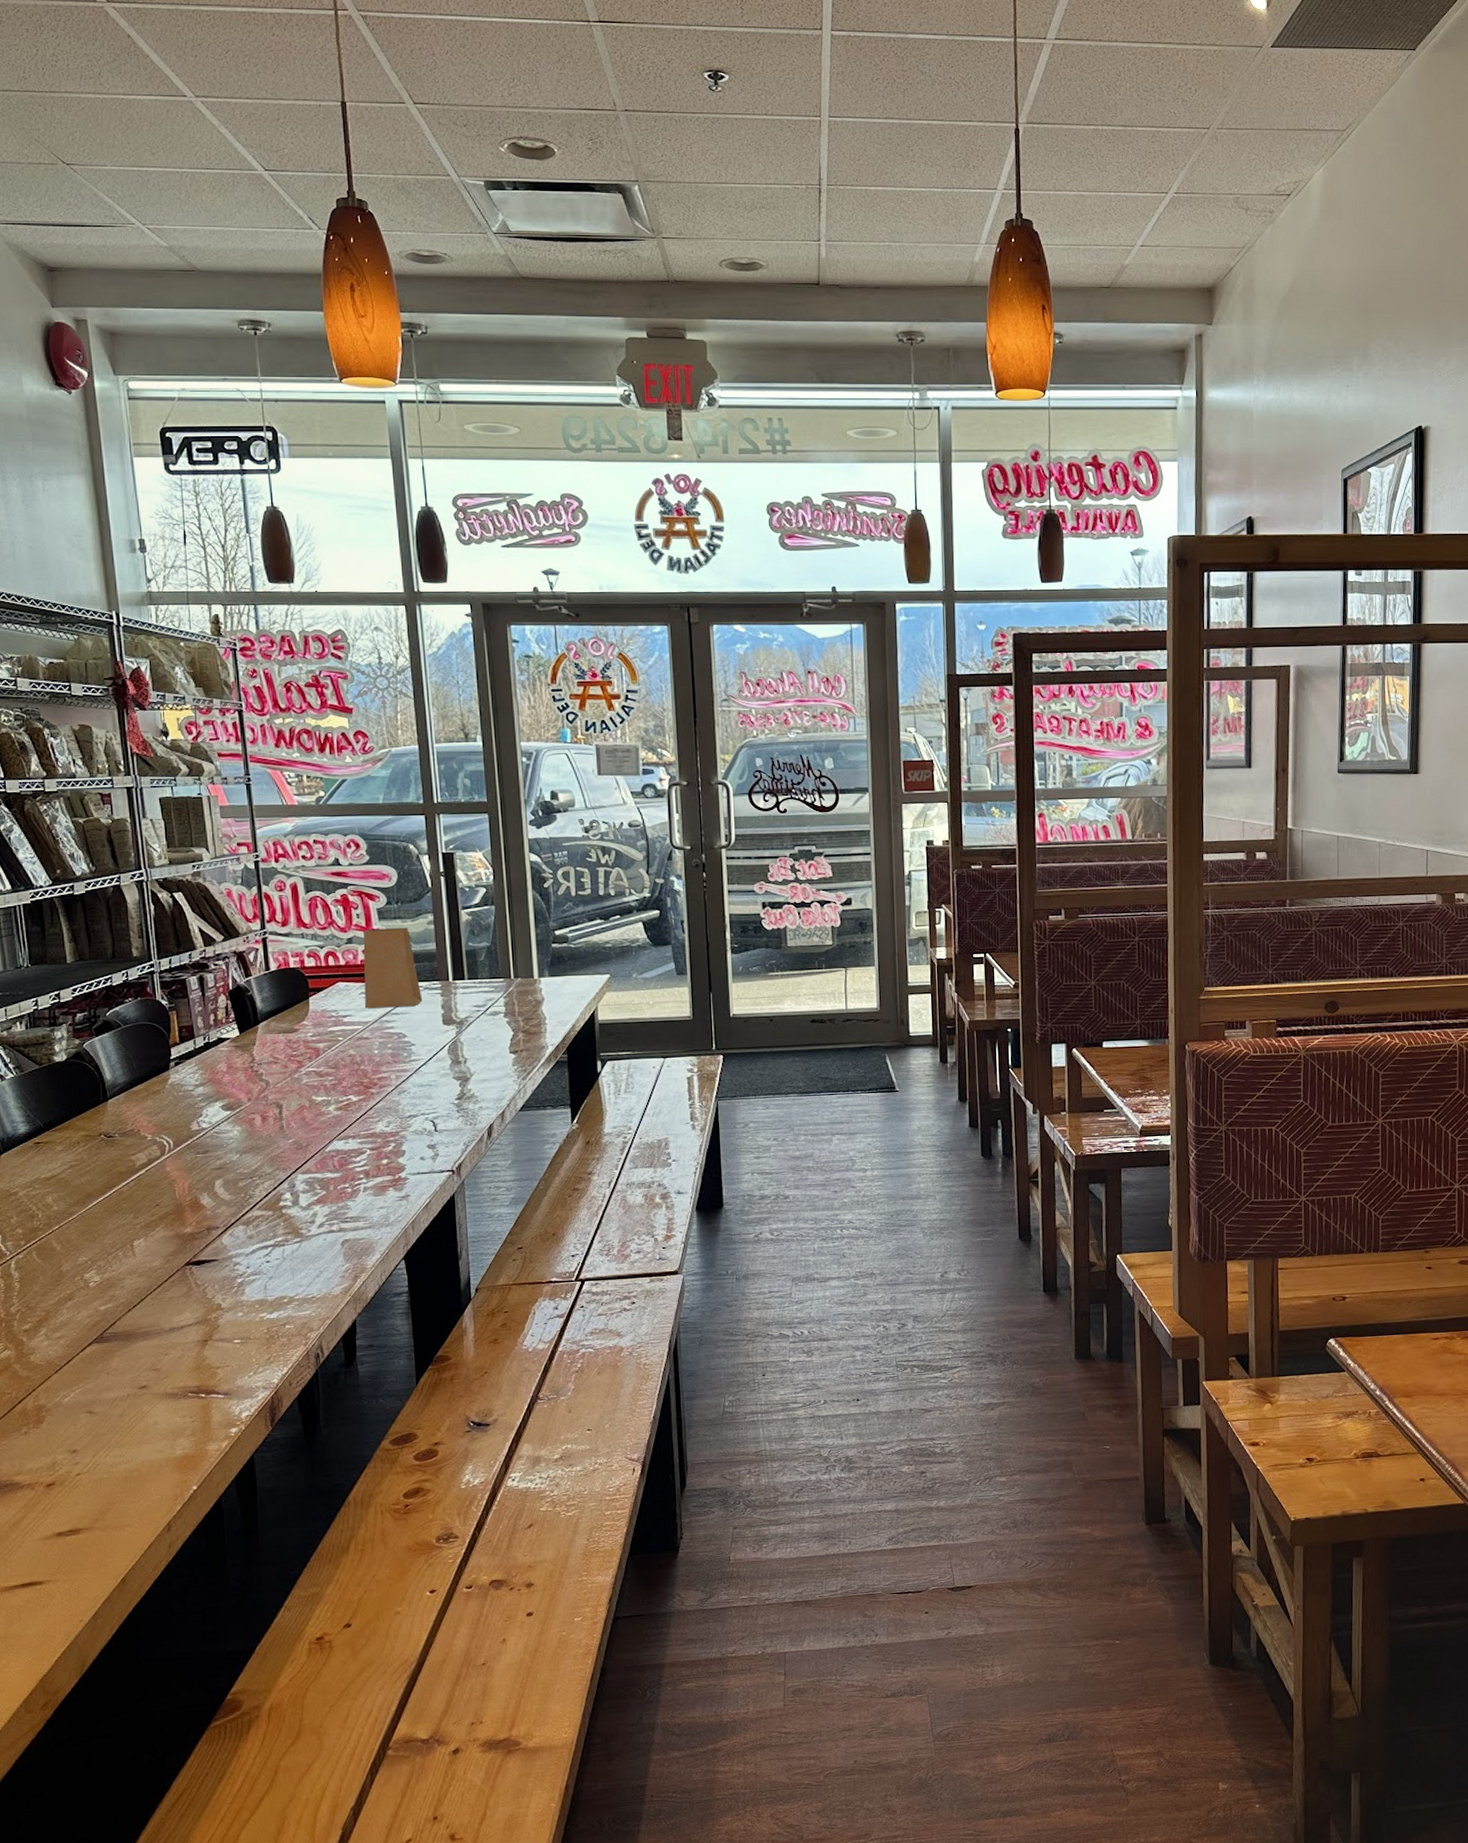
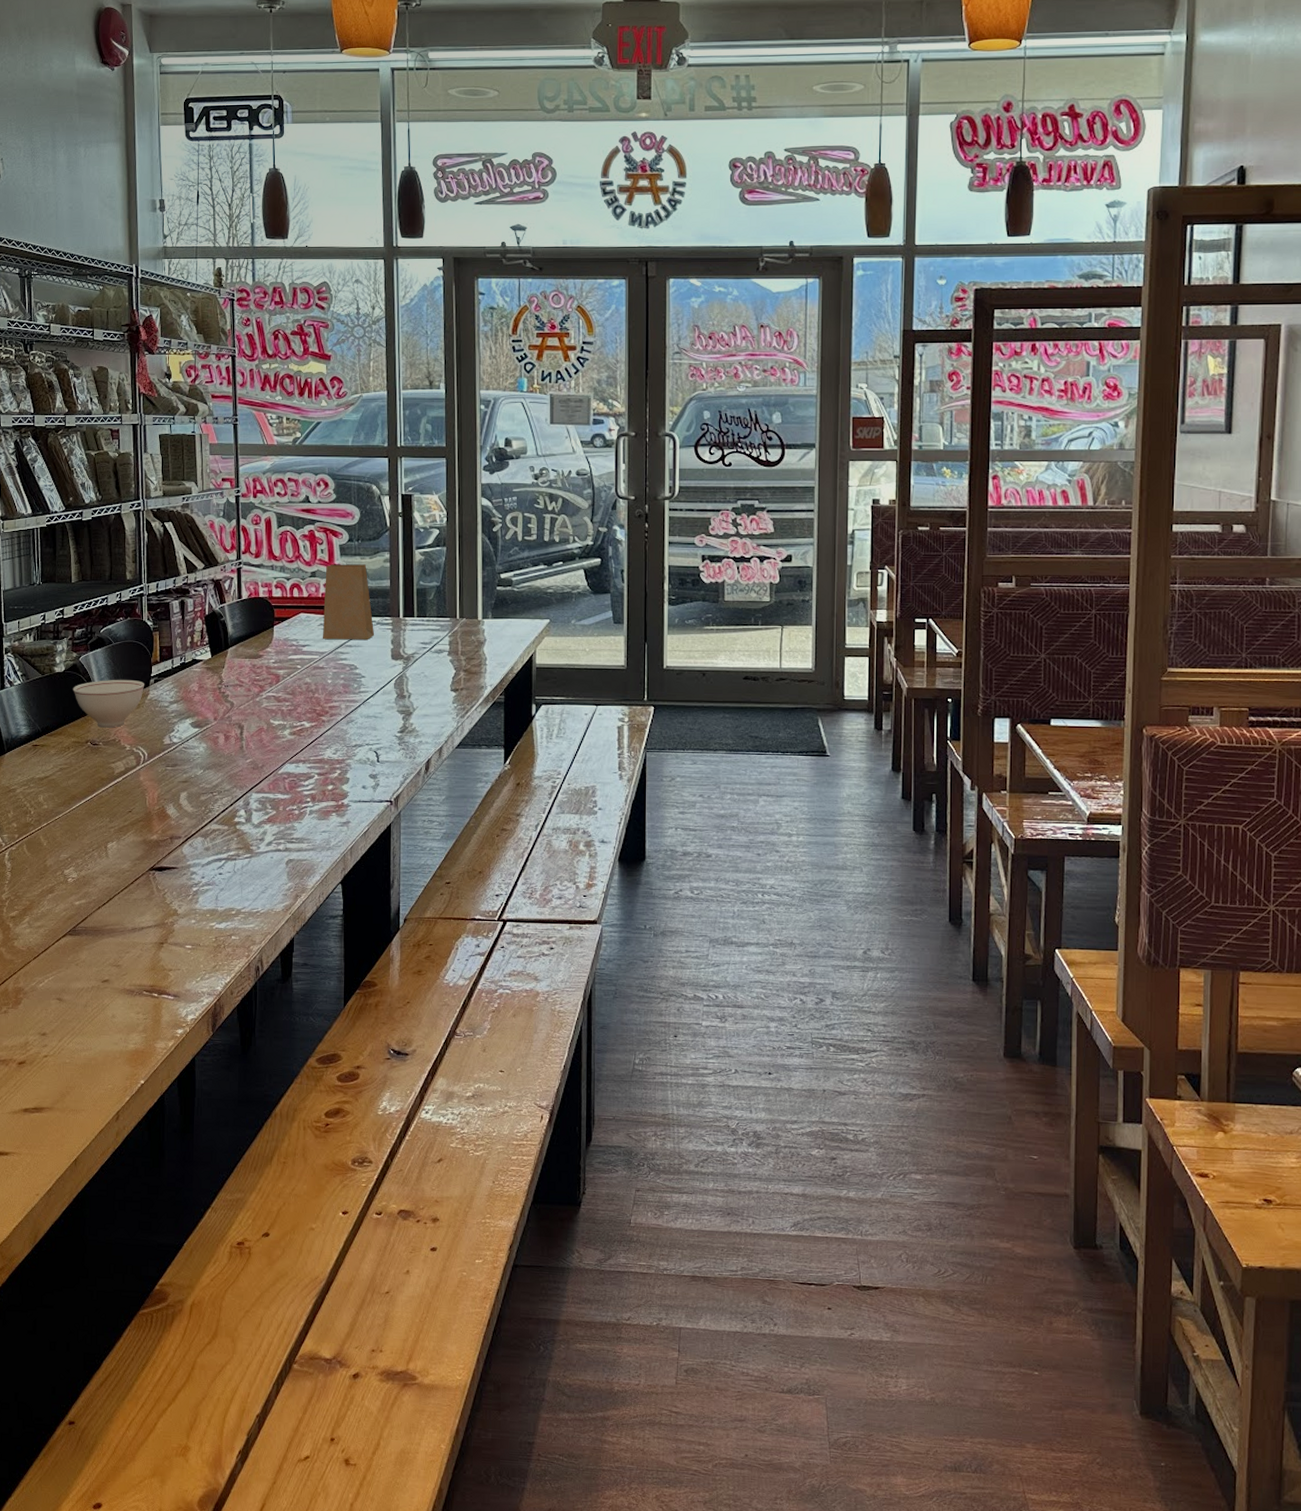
bowl: none [78,1064,164,1118] -> present [73,679,145,728]

